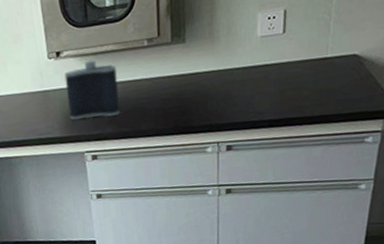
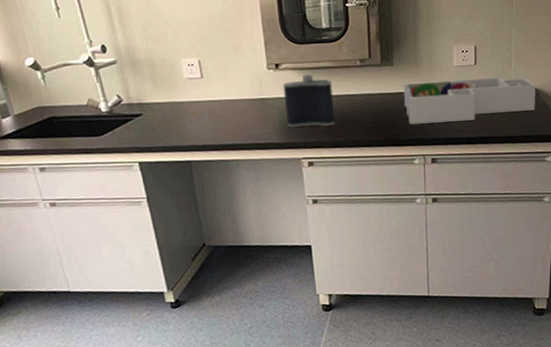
desk organizer: none [196,44,360,109] -> present [403,76,536,124]

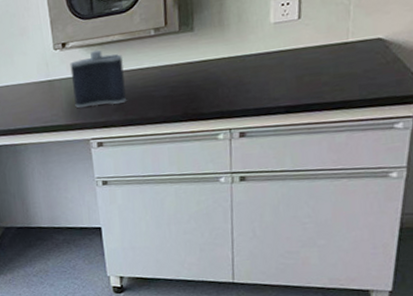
desk organizer: present [403,76,536,124] -> none [206,28,385,96]

